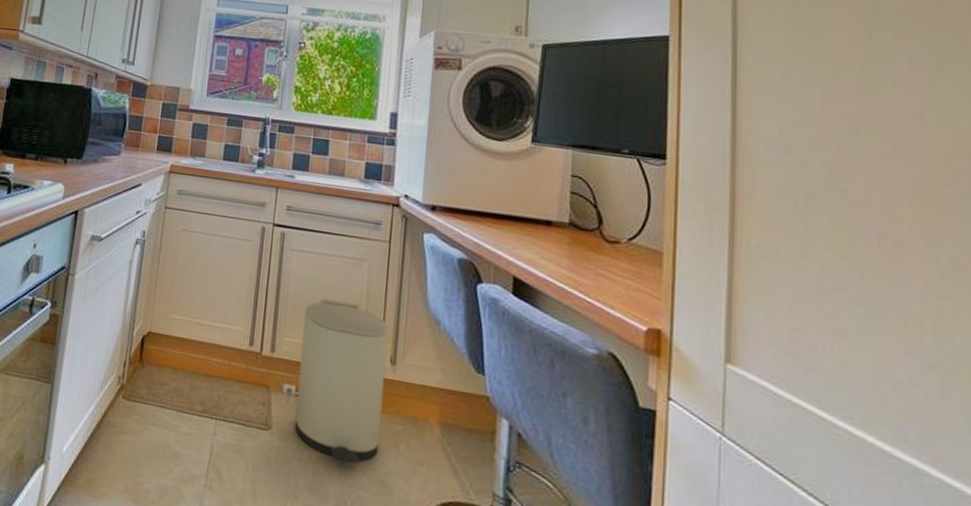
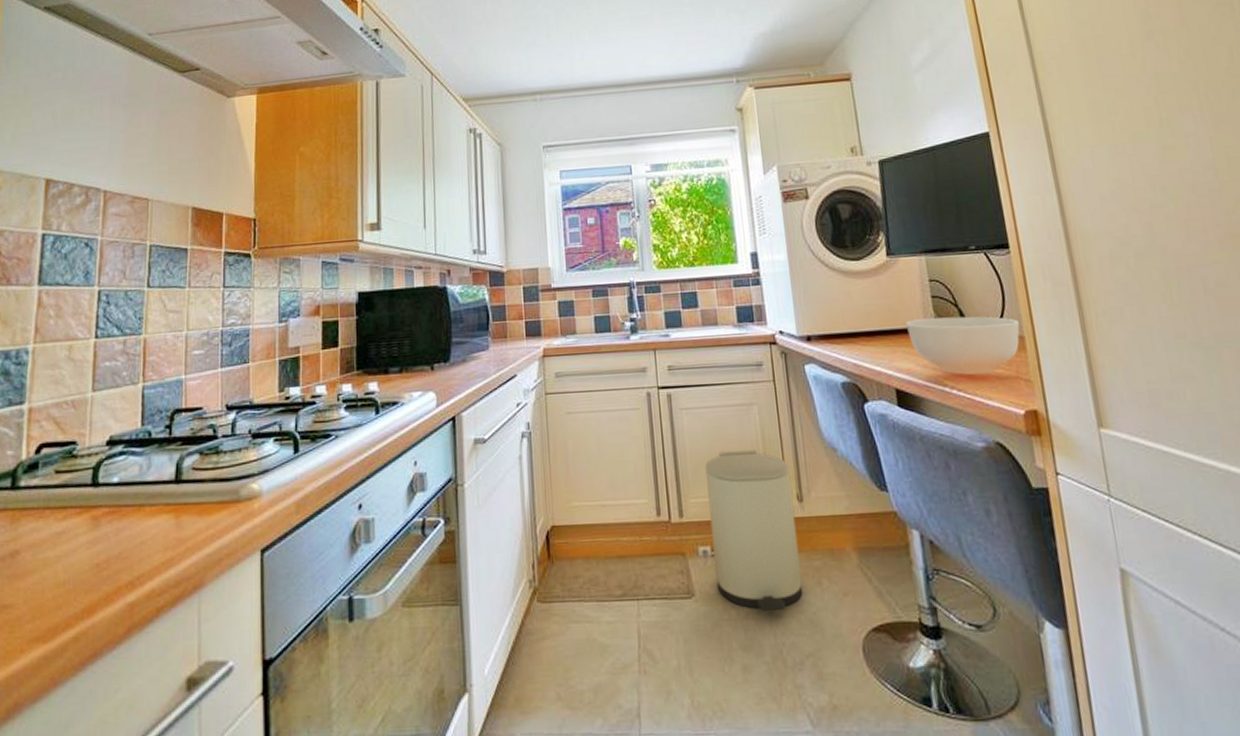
bowl: none [537,211,661,283] -> present [905,316,1020,375]

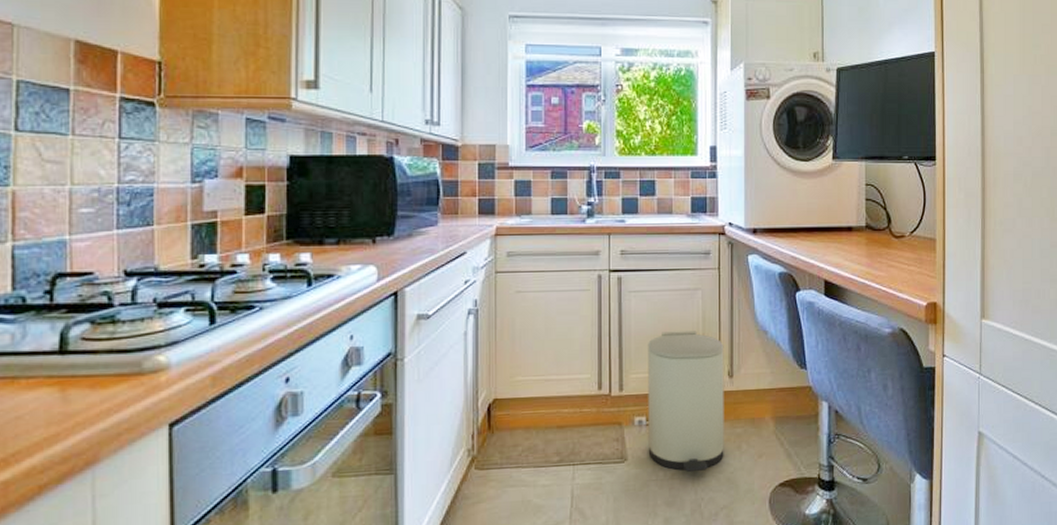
bowl: present [905,316,1020,375] -> none [840,219,934,271]

